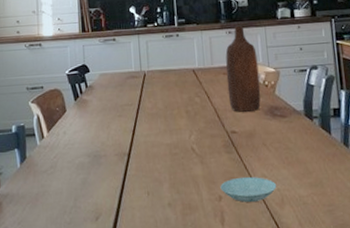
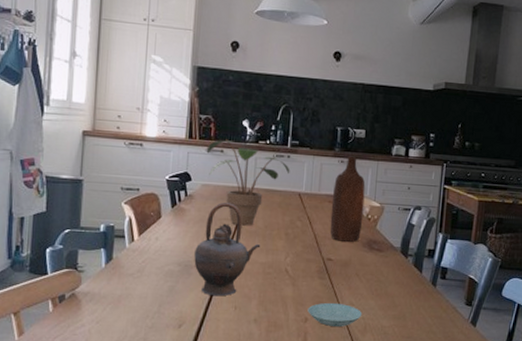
potted plant: none [99,27,181,109] -> present [206,139,290,226]
teapot: none [101,88,164,184] -> present [194,202,261,297]

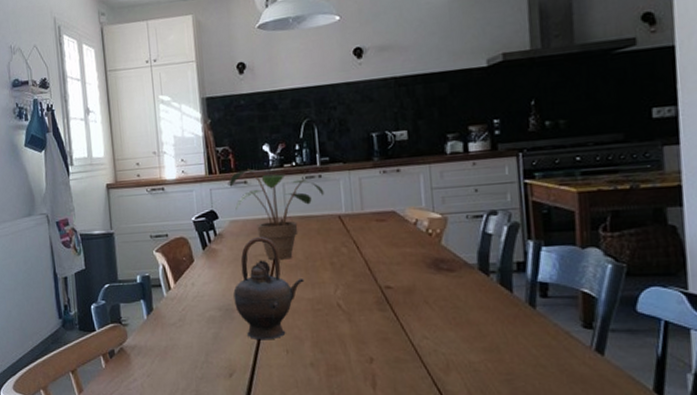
saucer: present [307,302,362,327] -> none [371,337,441,367]
bottle: present [330,157,366,242] -> none [379,164,423,265]

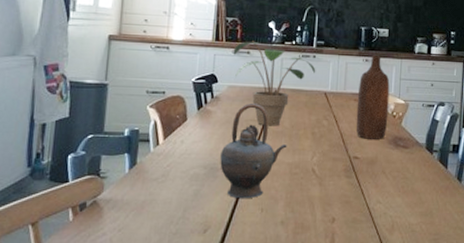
bottle: none [379,164,423,265] -> present [356,55,390,139]

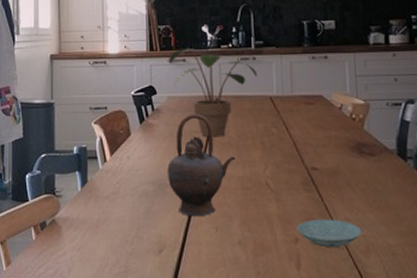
saucer: none [335,201,390,227] -> present [297,218,362,248]
bottle: present [356,55,390,139] -> none [307,51,347,147]

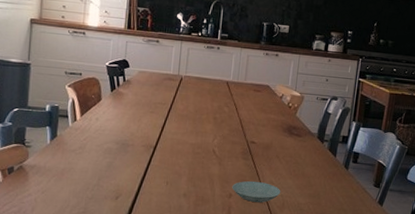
teapot: present [167,114,236,217] -> none [130,88,191,173]
potted plant: present [168,47,258,137] -> none [143,30,220,110]

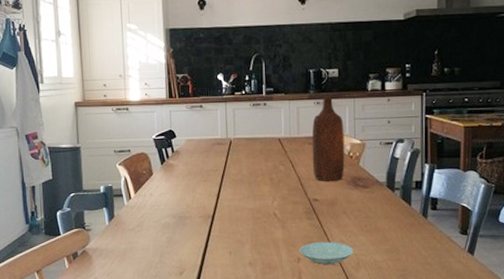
bottle: none [254,50,288,127] -> present [311,97,345,181]

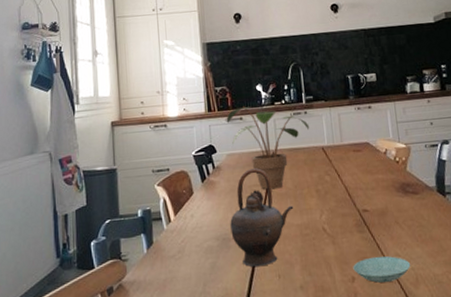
potted plant: none [186,94,268,175] -> present [226,106,310,190]
teapot: none [186,155,248,244] -> present [230,168,294,267]
bottle: present [311,97,345,181] -> none [355,102,392,190]

